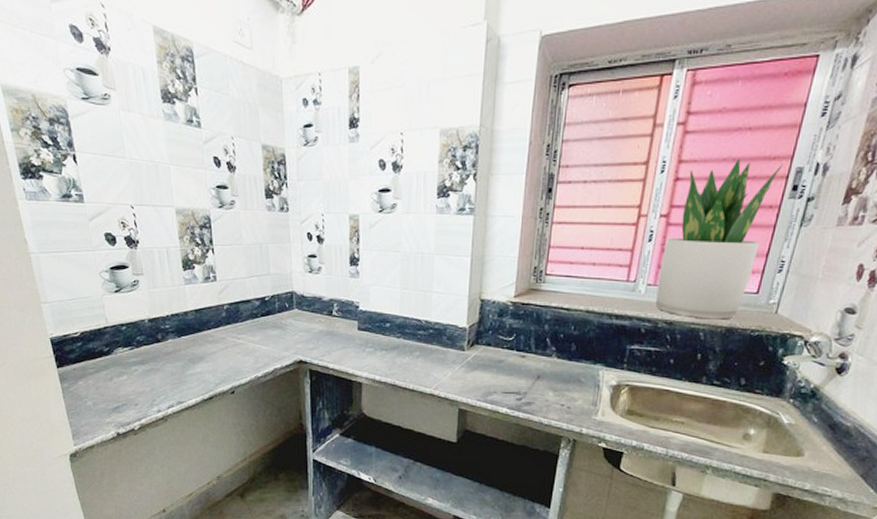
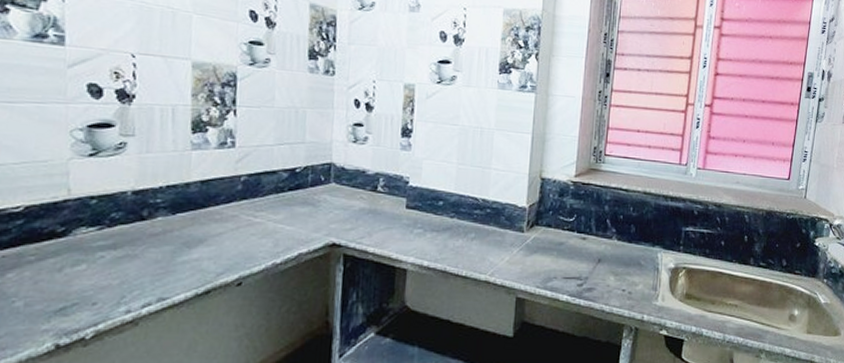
planter: present [655,158,783,320] -> none [705,61,798,203]

